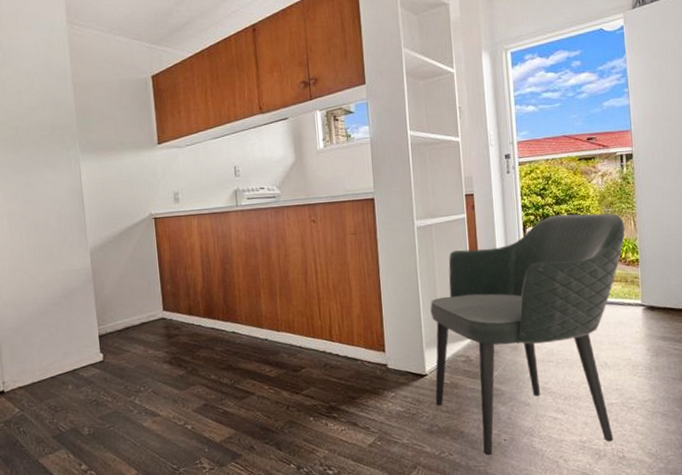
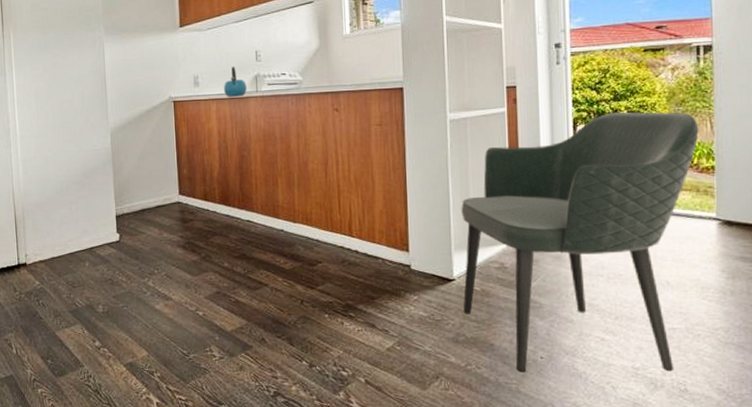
kettle: none [203,182,227,213] -> present [223,67,247,98]

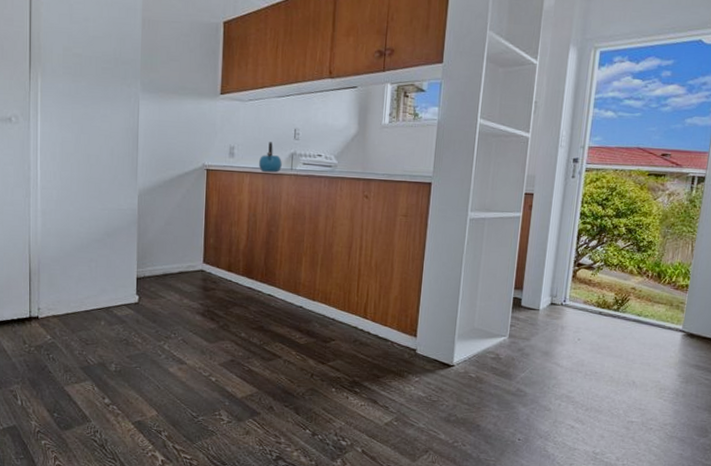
armchair: present [461,111,699,373] -> none [457,227,682,458]

